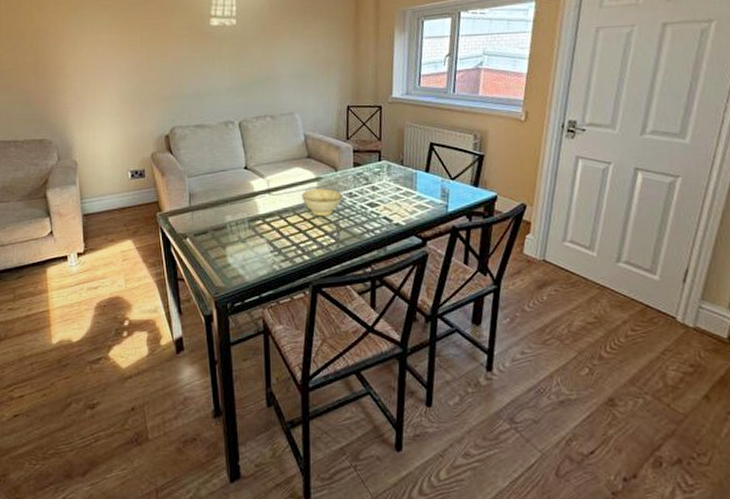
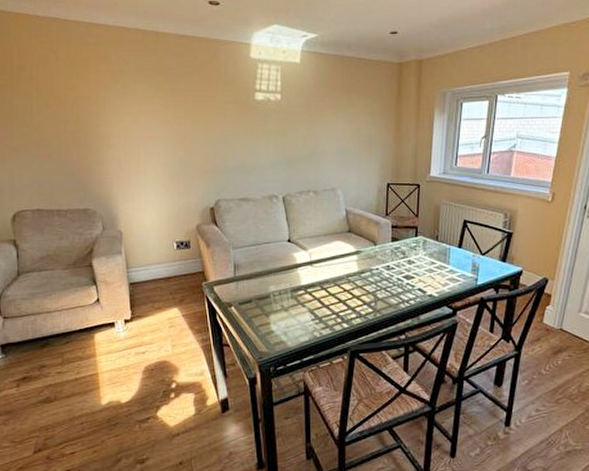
bowl: present [302,189,343,217] -> none [342,262,381,288]

